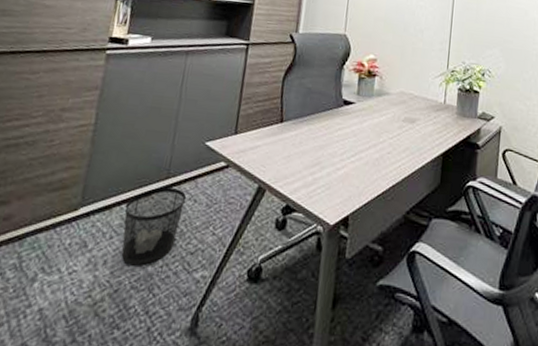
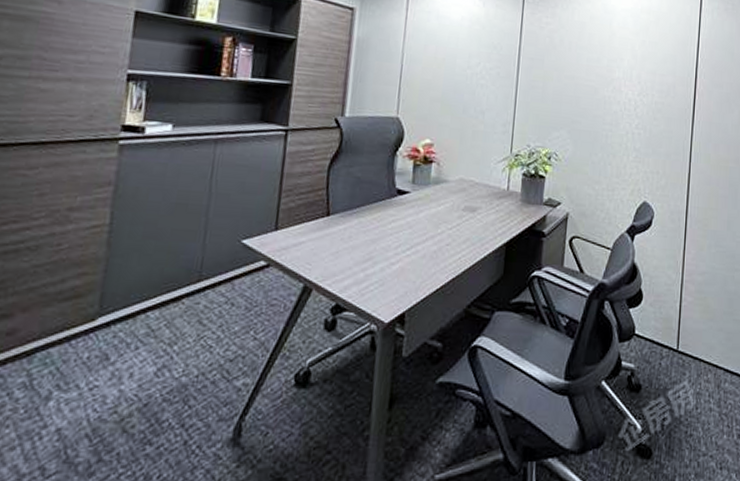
waste bin: present [121,187,187,266] -> none [150,291,223,377]

